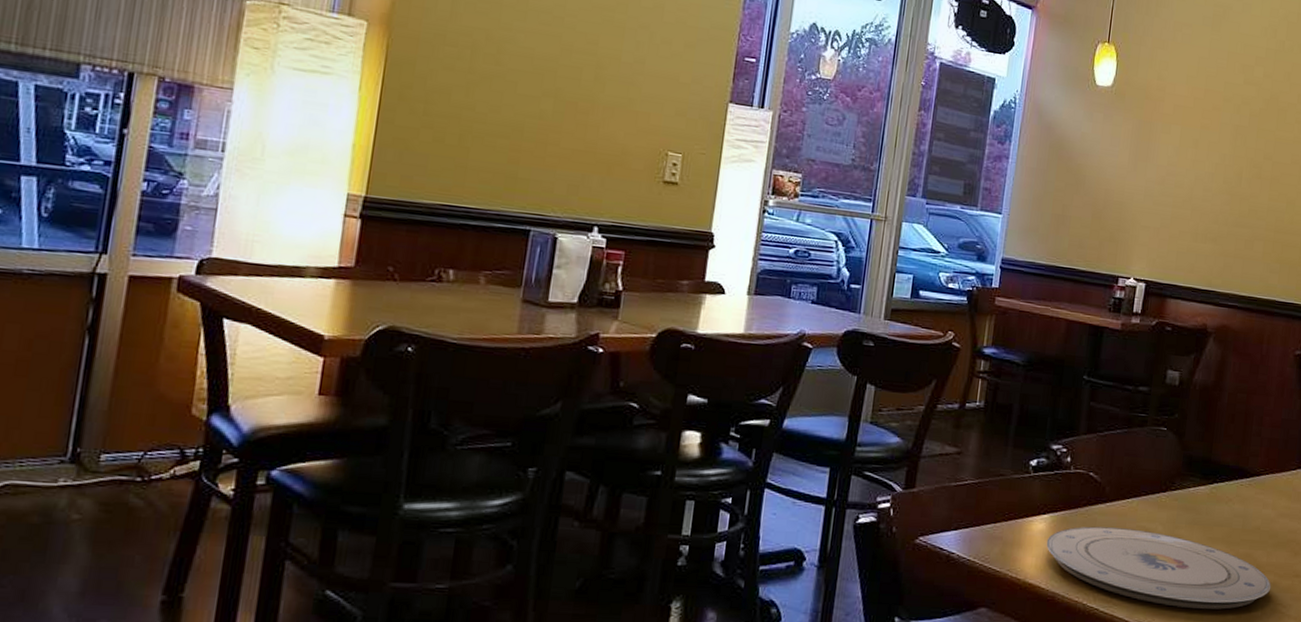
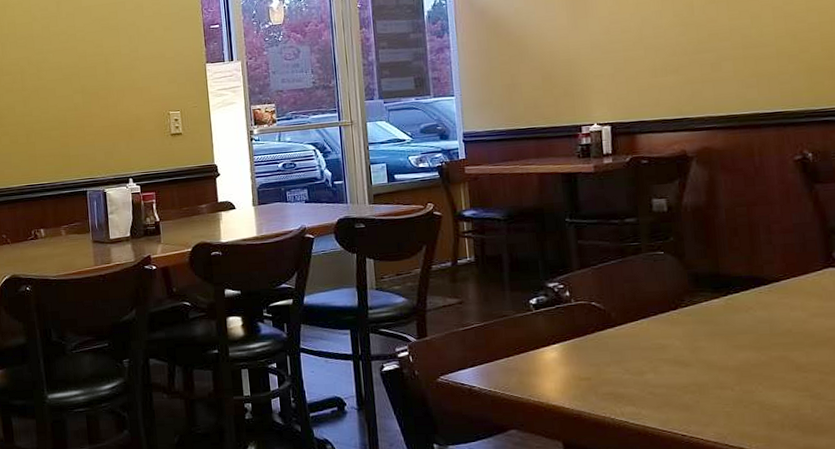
plate: present [1046,526,1272,610] -> none [561,347,819,413]

